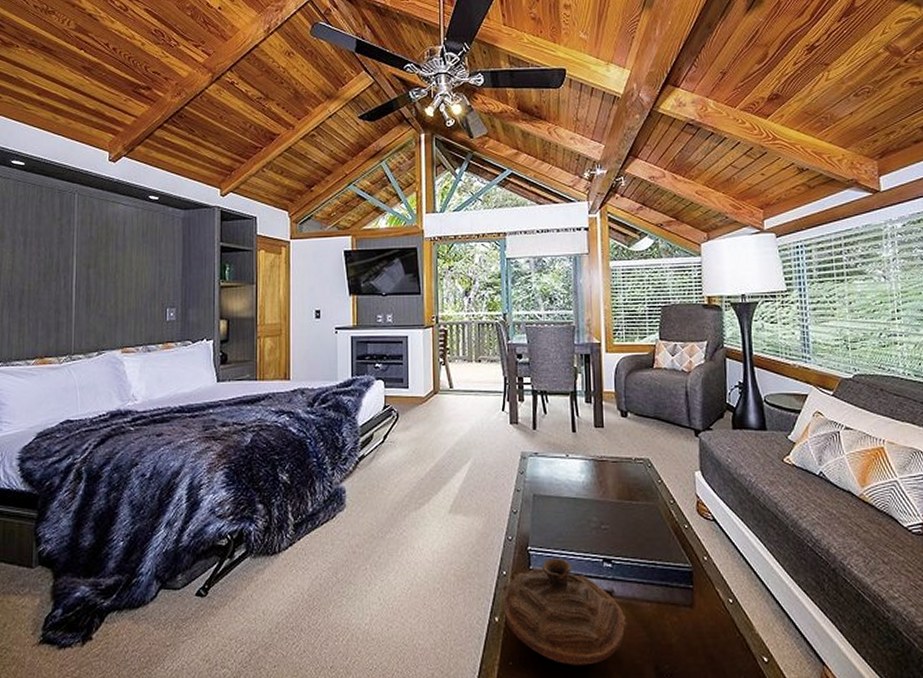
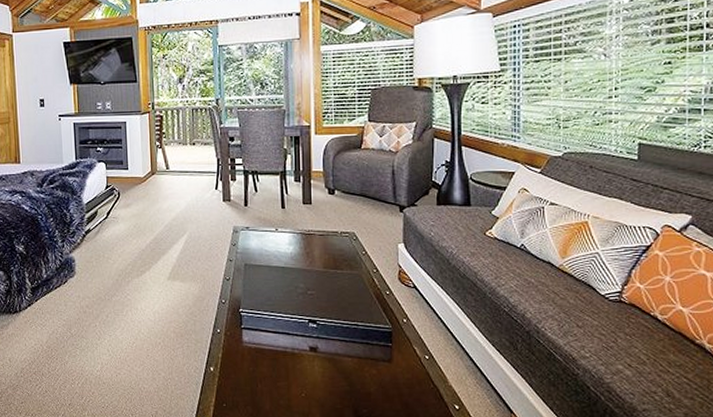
decorative bowl: present [502,558,627,665] -> none [216,319,330,408]

